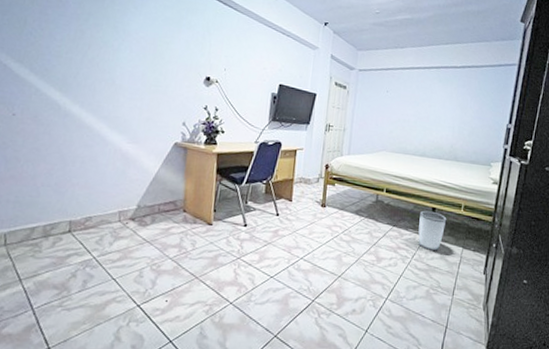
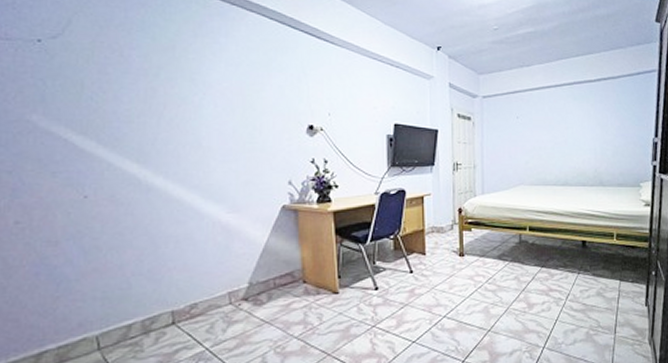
wastebasket: present [417,210,447,252] -> none [569,245,599,289]

